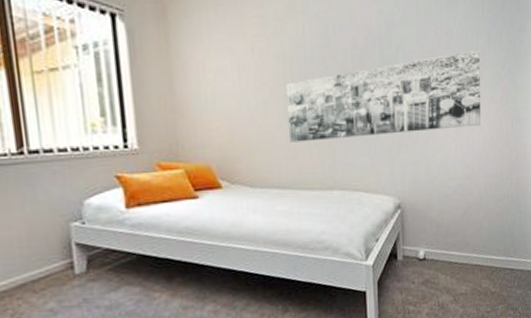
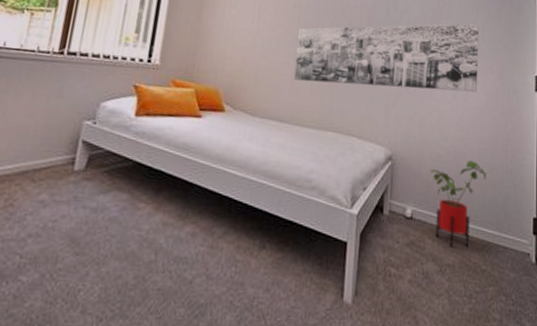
house plant: none [440,195,494,278] -> present [431,160,487,248]

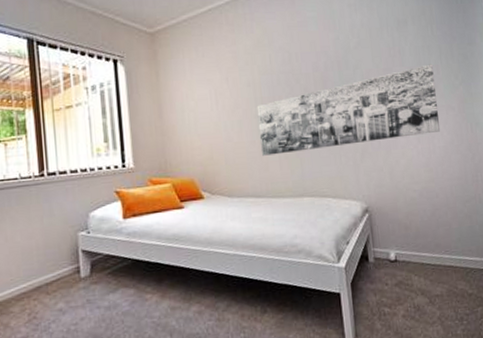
house plant: present [431,160,487,248] -> none [407,197,462,280]

